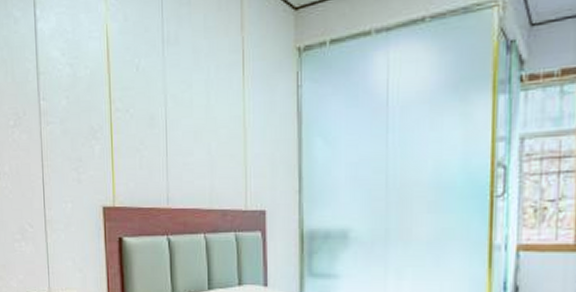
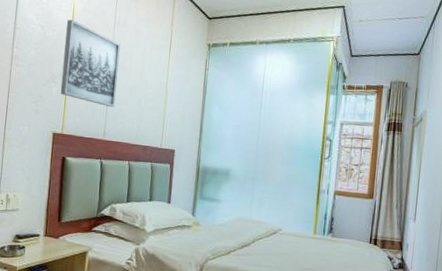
wall art: none [101,47,176,162] -> present [60,19,121,107]

